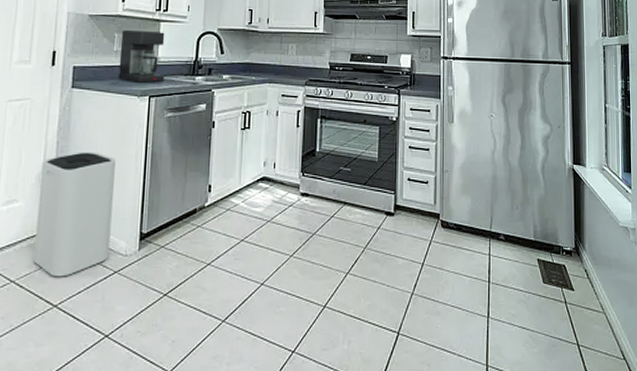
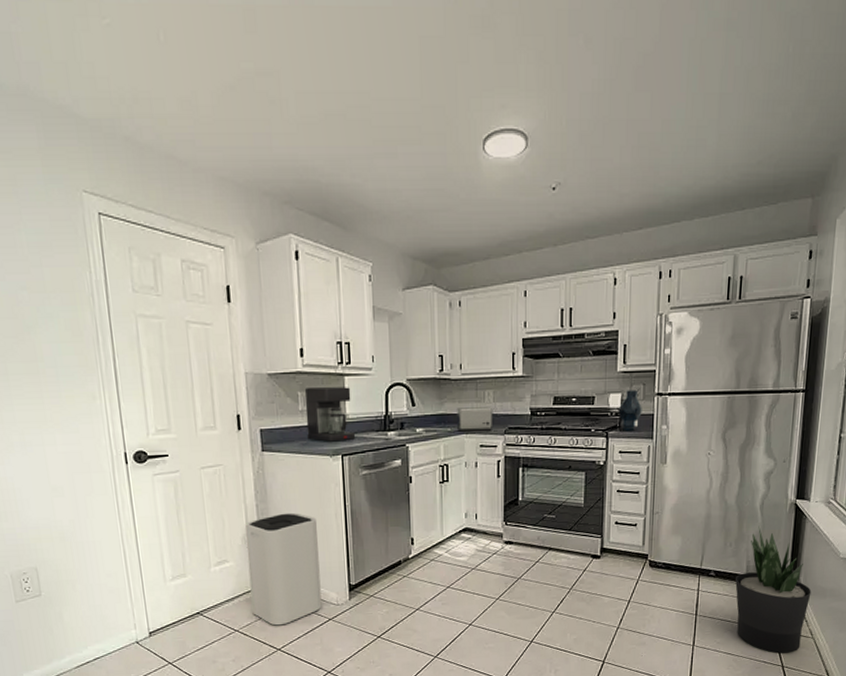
toaster: none [261,58,296,83] -> present [457,407,493,433]
vase: none [409,52,430,90] -> present [619,389,642,431]
planter: none [525,189,597,330] -> present [735,525,812,653]

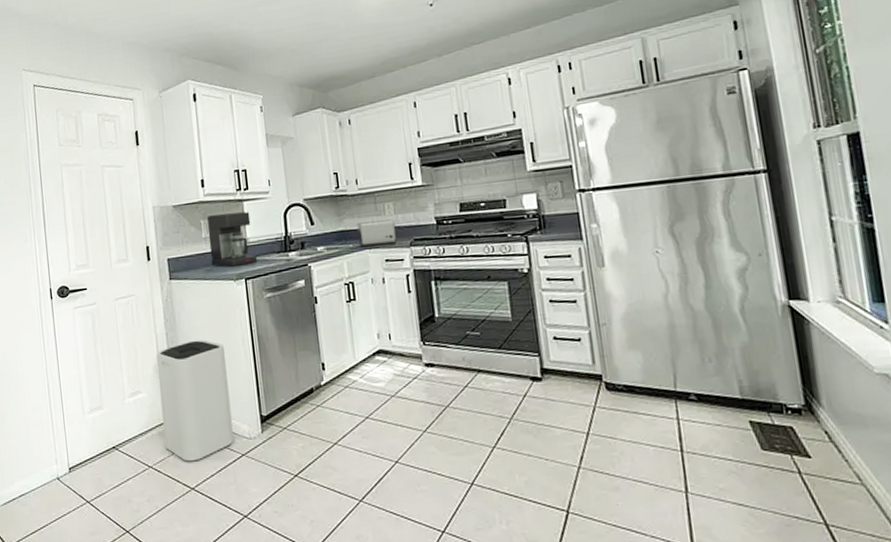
vase: present [619,389,642,431] -> none [536,188,564,234]
planter: present [735,525,812,653] -> none [727,334,847,506]

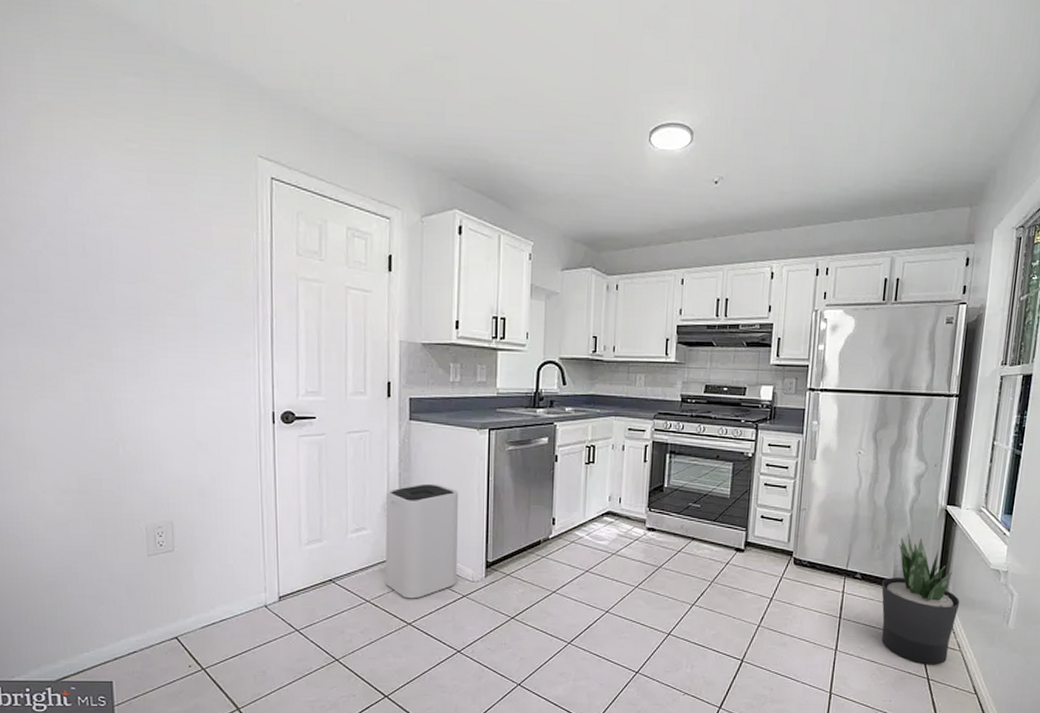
coffee maker: present [206,211,257,267] -> none [456,359,503,416]
toaster: present [357,219,398,249] -> none [607,390,644,416]
planter: none [727,334,847,506] -> present [881,529,960,665]

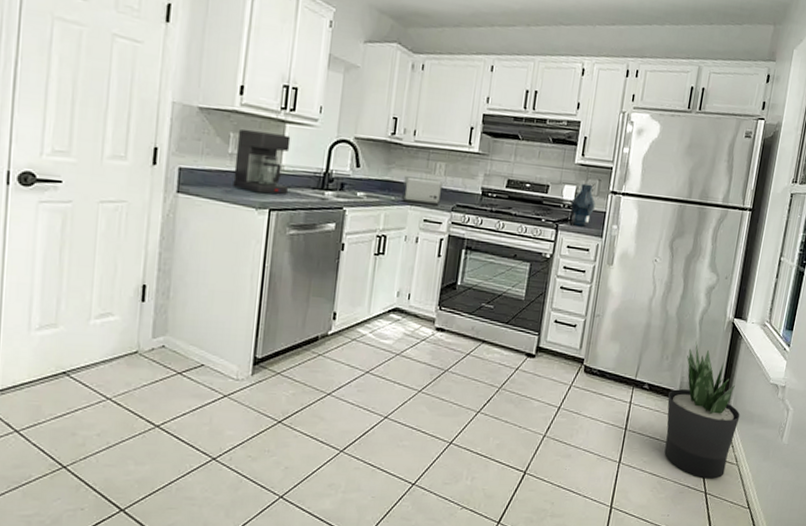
trash can: present [385,483,458,599] -> none [132,266,228,398]
coffee maker: none [456,359,503,416] -> present [233,128,291,195]
toaster: none [607,390,644,416] -> present [402,176,443,207]
vase: none [770,383,794,425] -> present [571,183,595,227]

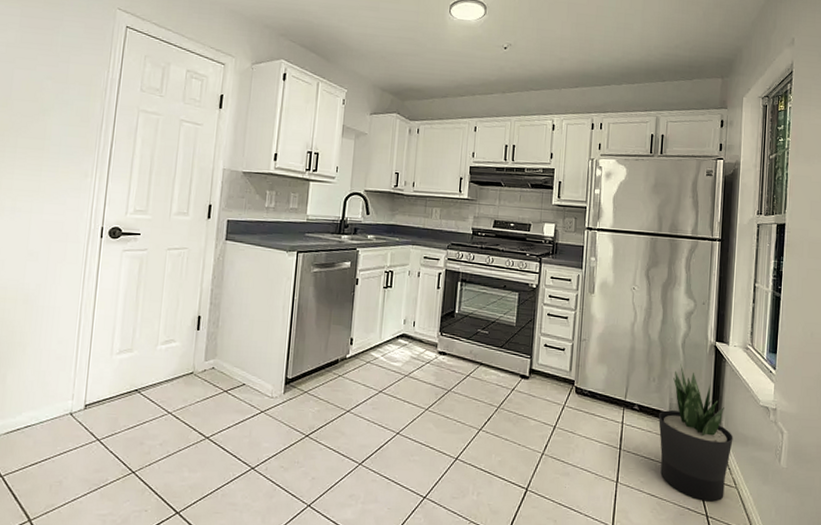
coffee maker: present [233,128,291,195] -> none [268,187,314,239]
toaster: present [402,176,443,207] -> none [405,221,439,246]
vase: present [571,183,595,227] -> none [552,221,573,260]

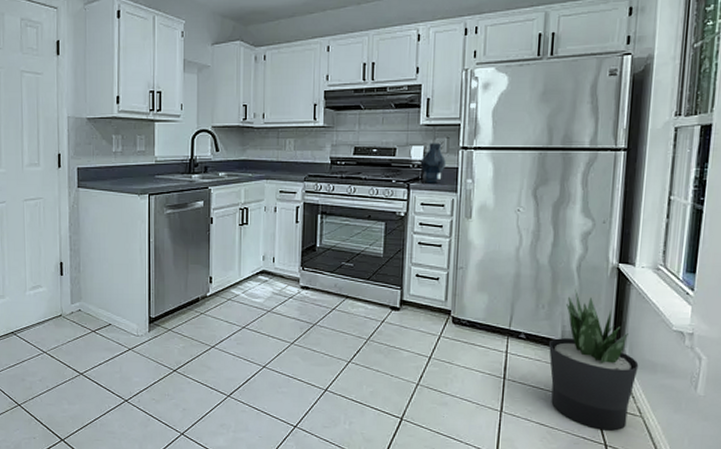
vase: none [552,221,573,260] -> present [421,143,446,184]

